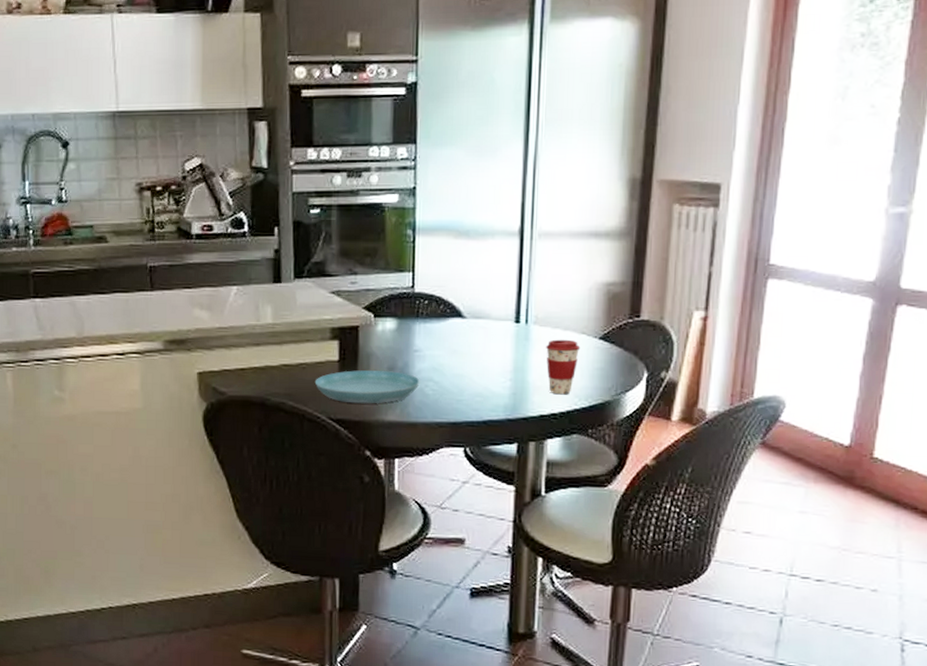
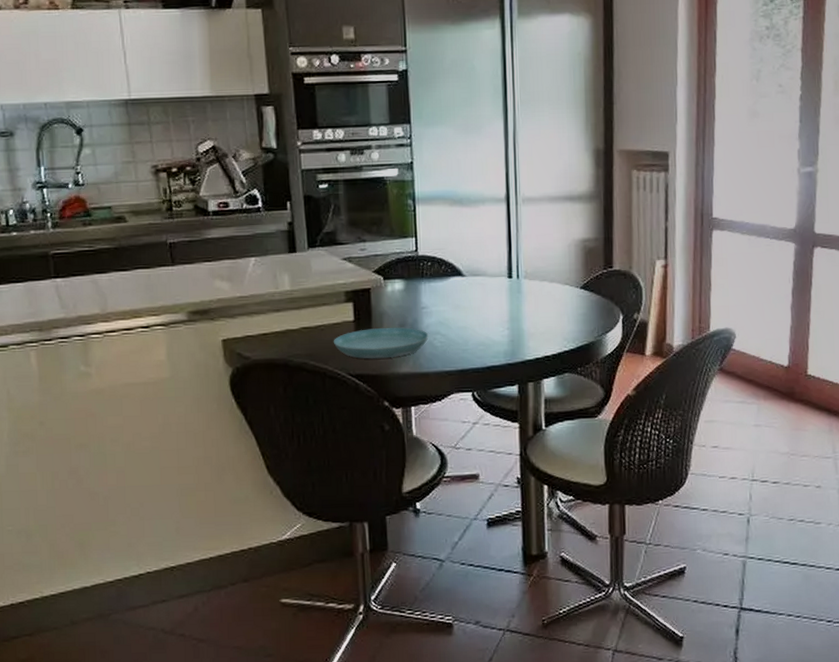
coffee cup: present [546,339,581,395] -> none [536,290,566,339]

